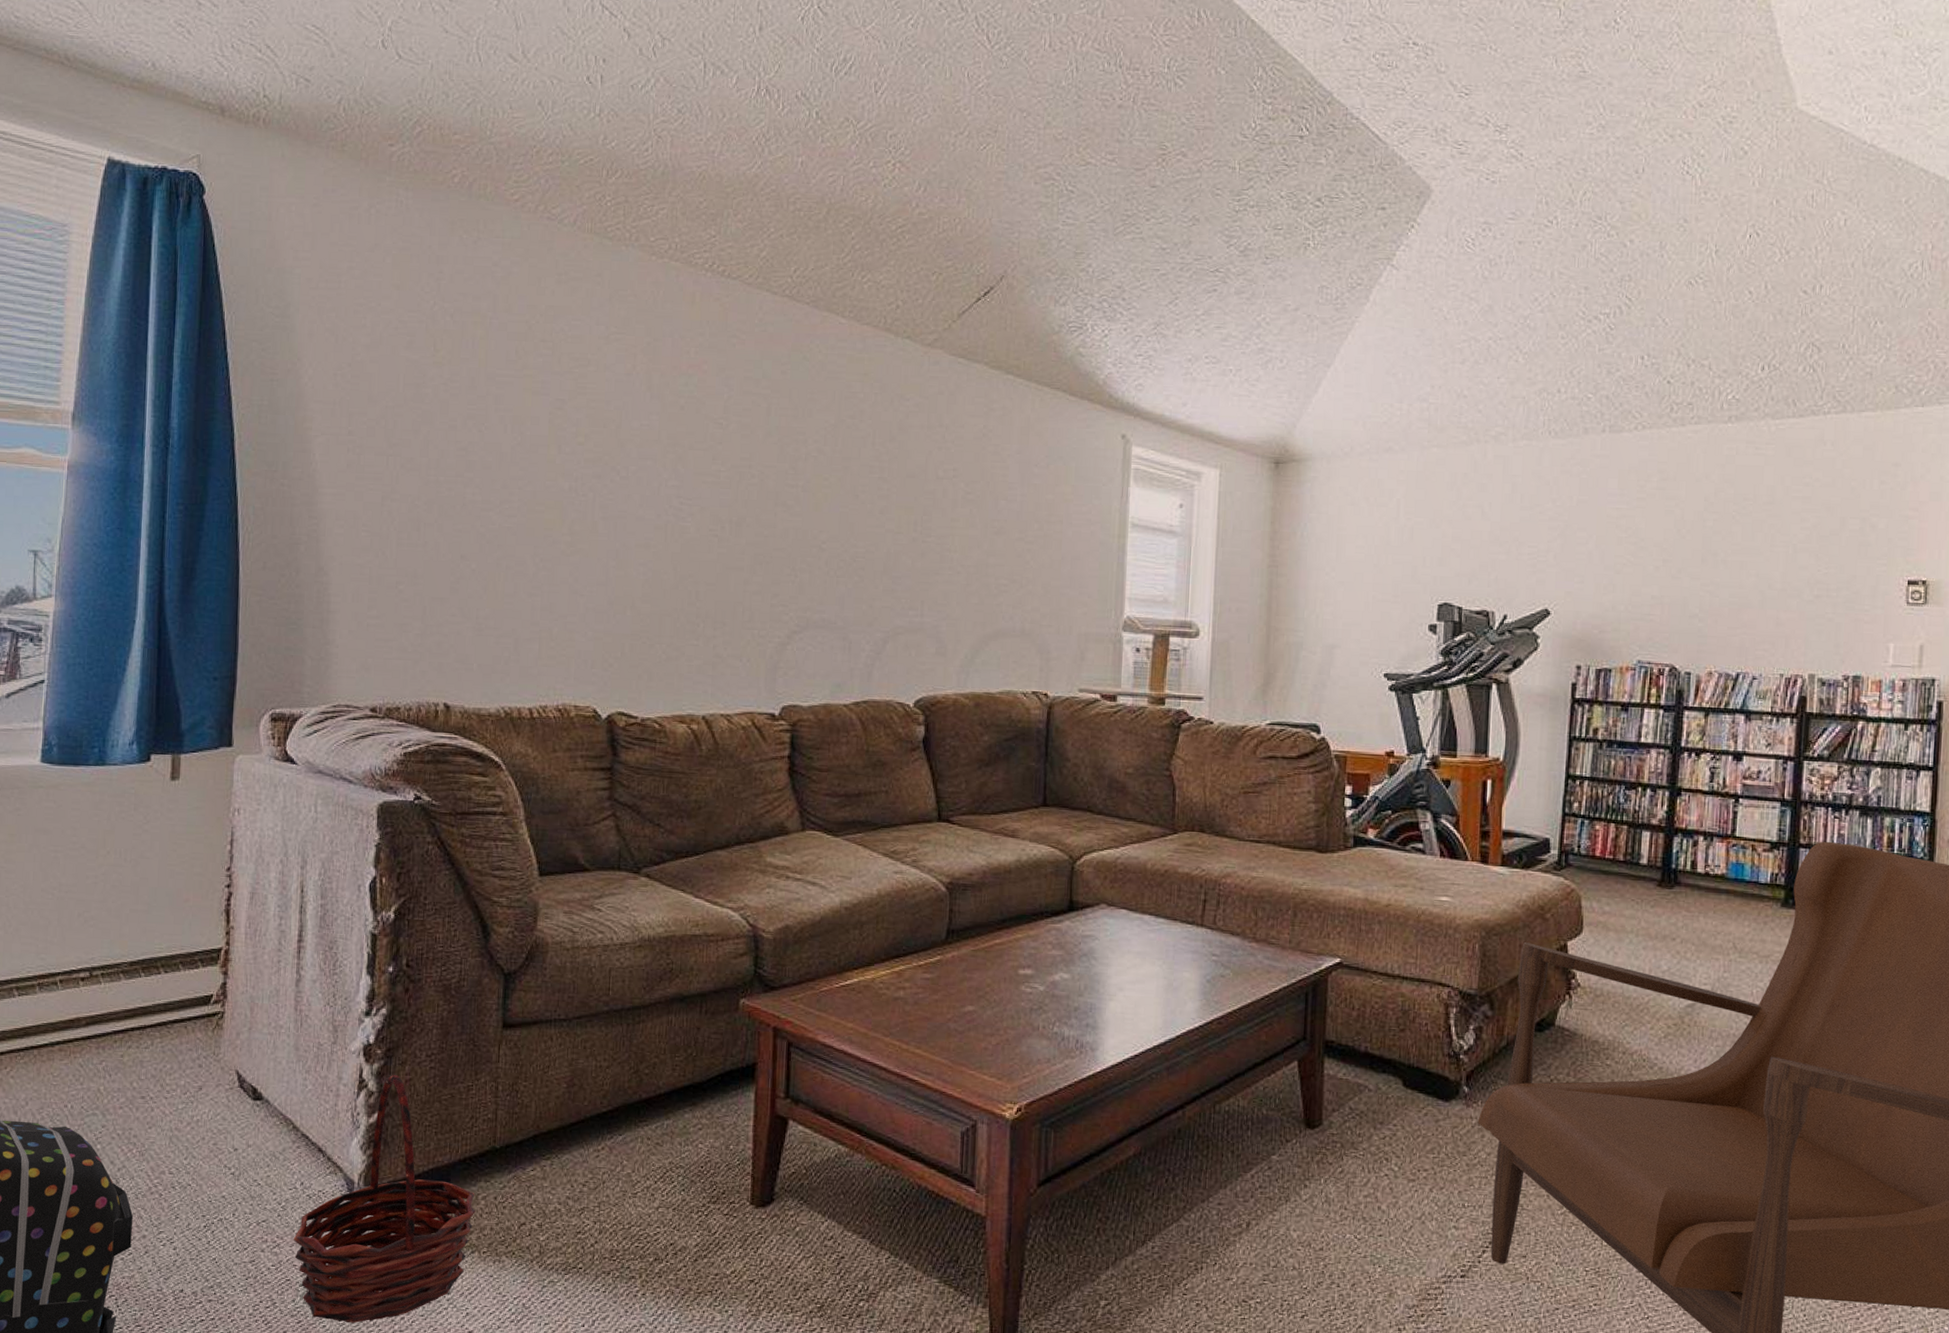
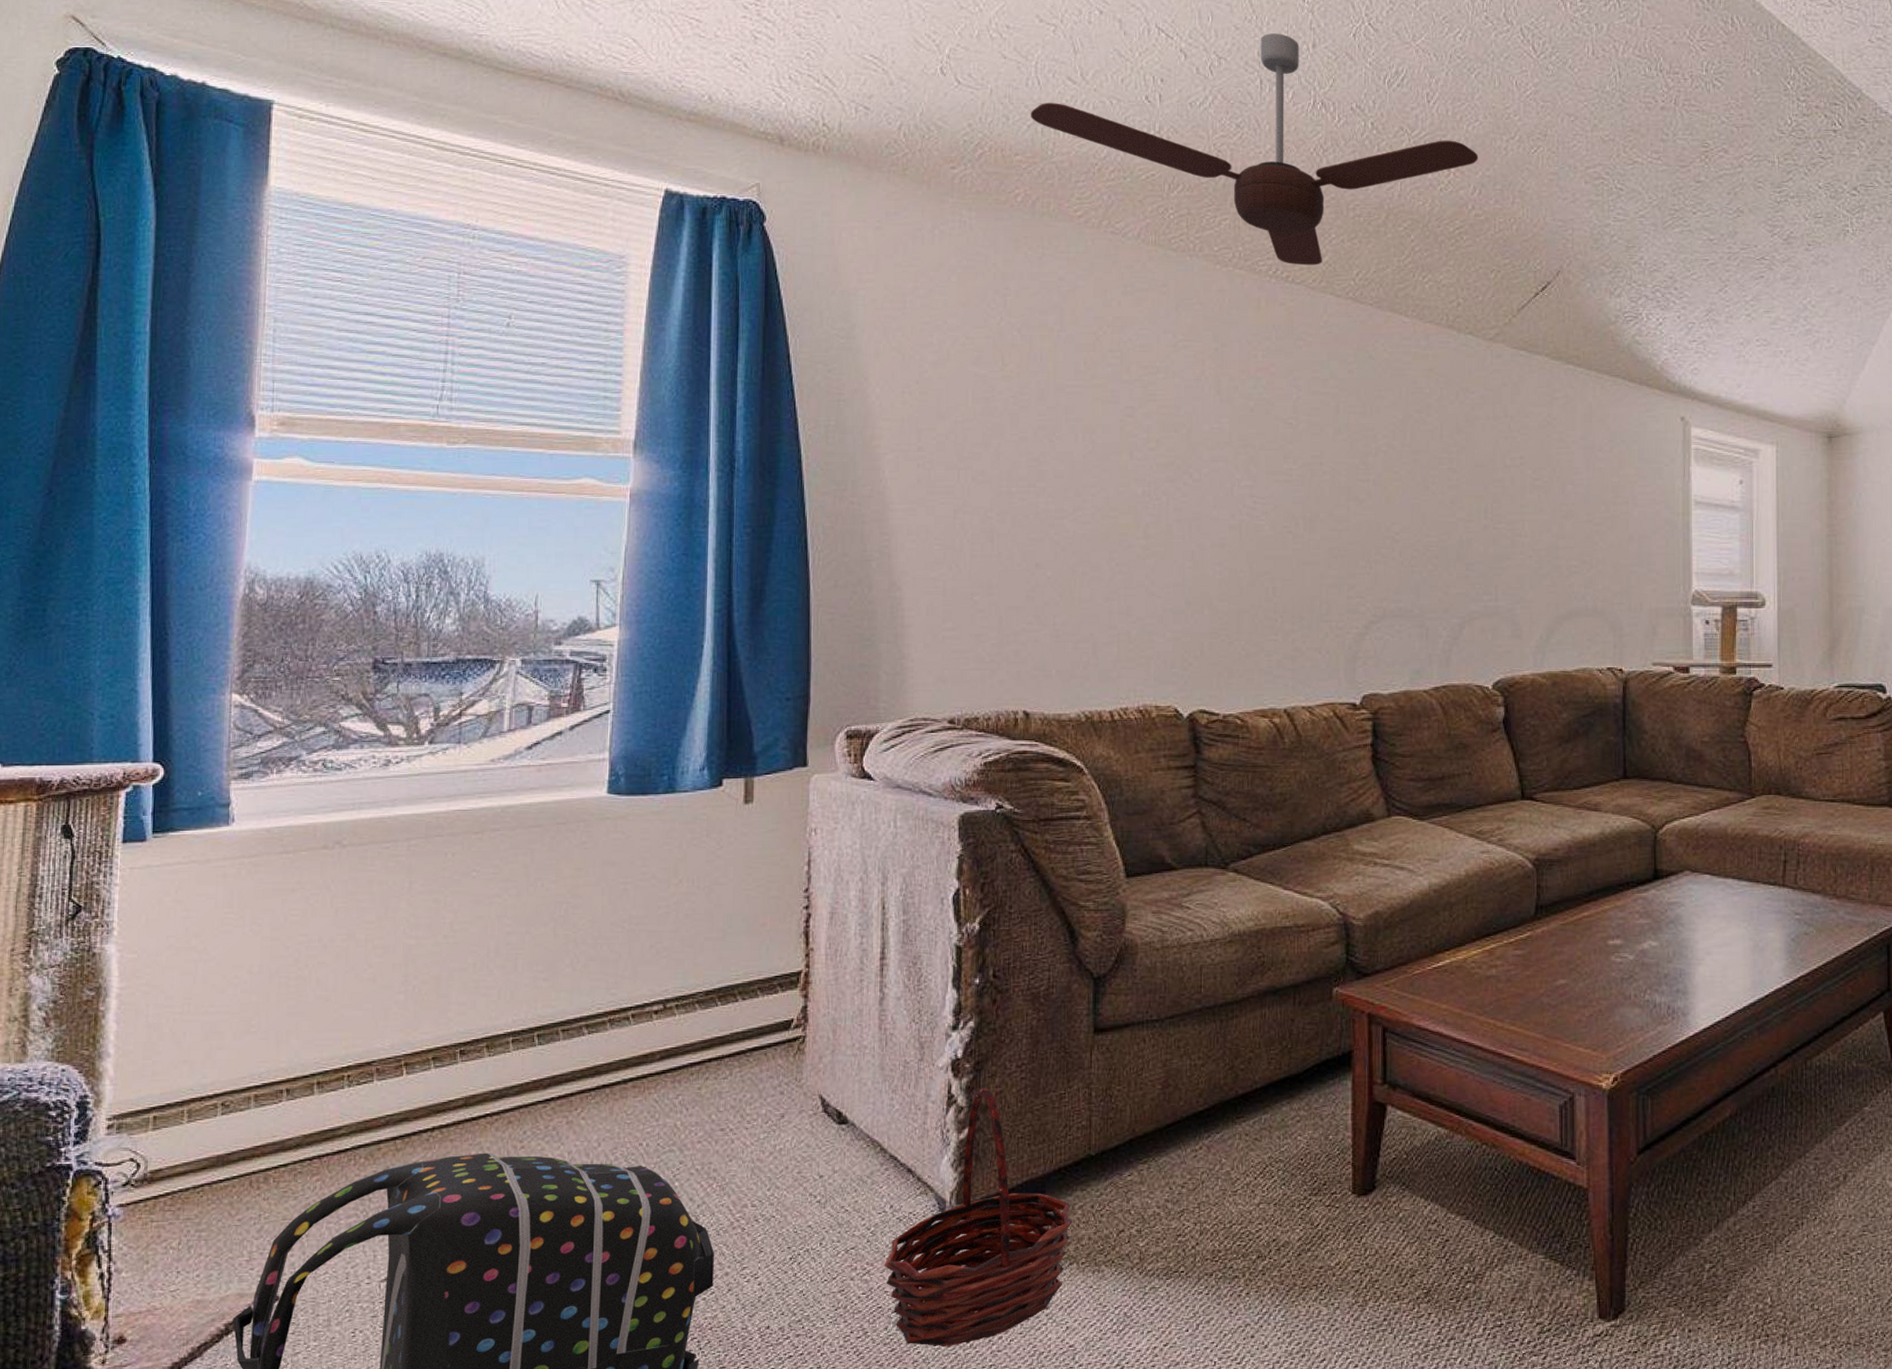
ceiling fan: none [470,14,926,260] -> present [1030,33,1479,266]

